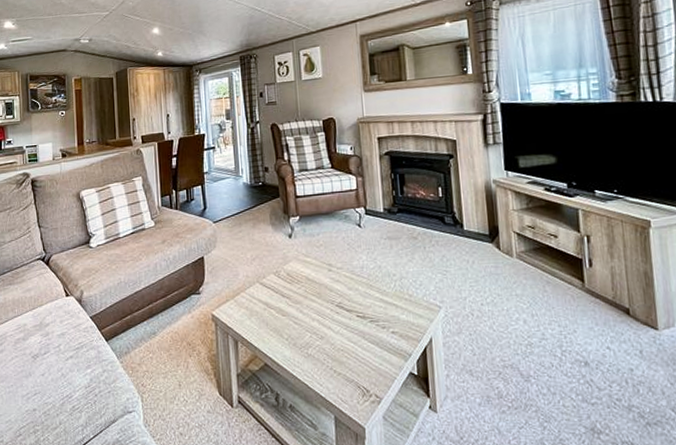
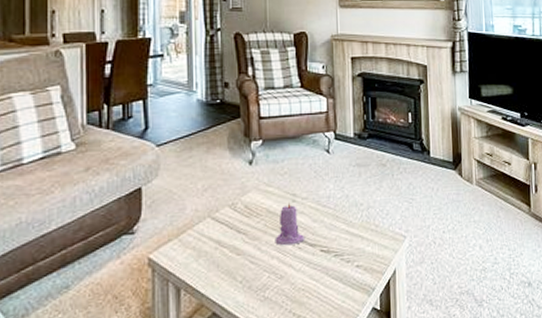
candle: none [314,270,342,310] -> present [275,201,305,246]

